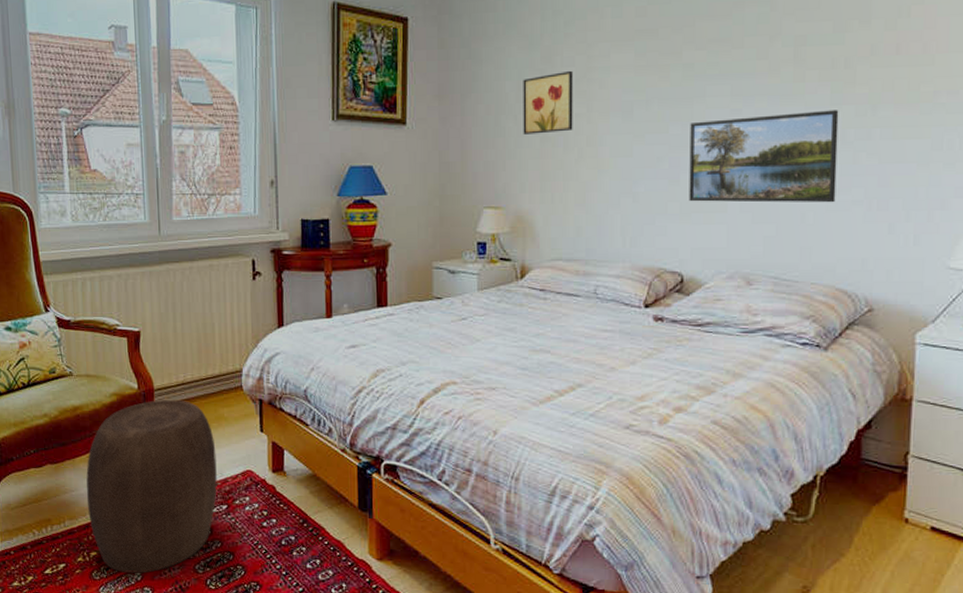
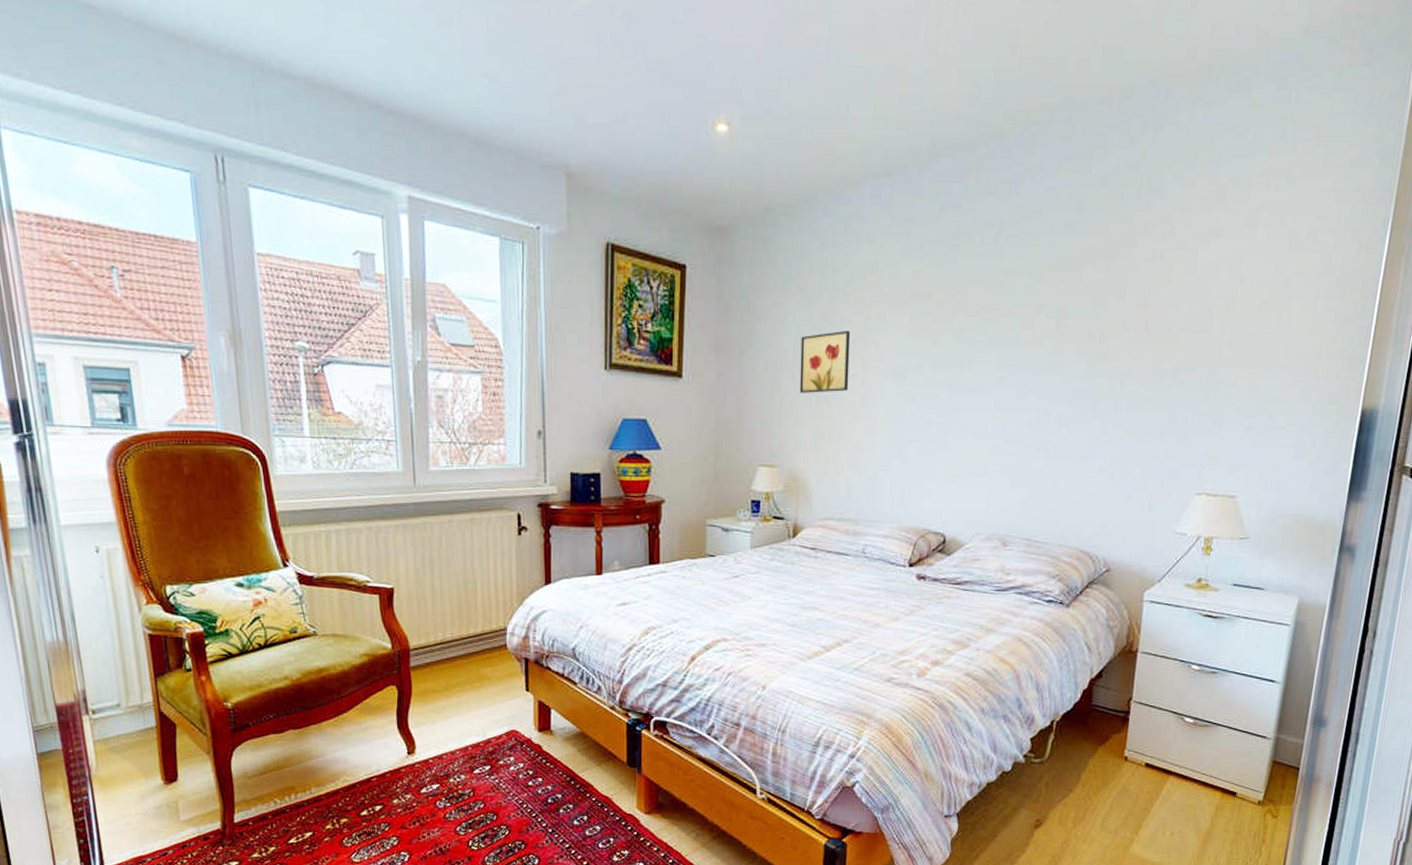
stool: present [86,400,217,573] -> none [334,660,480,838]
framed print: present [689,110,839,203] -> none [954,382,1092,470]

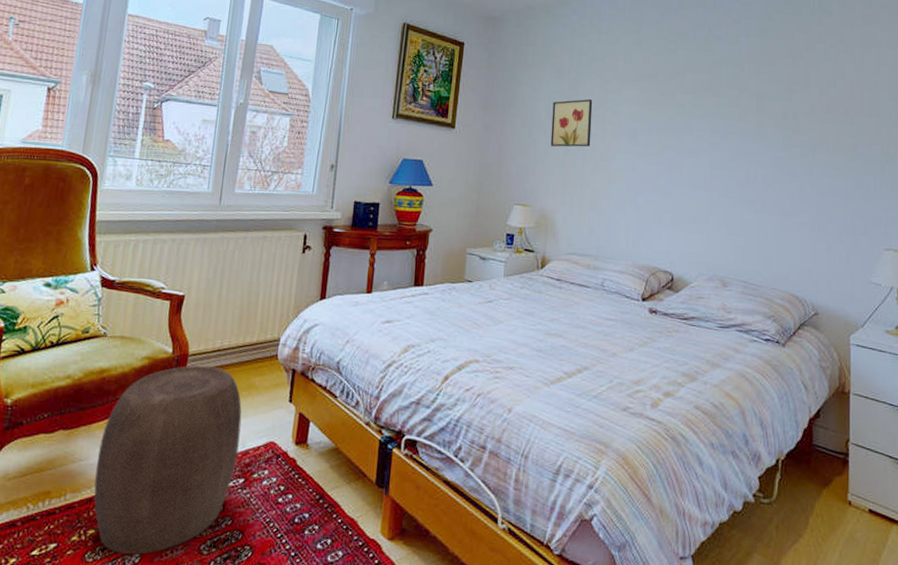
stool: none [334,660,480,838] -> present [94,365,242,555]

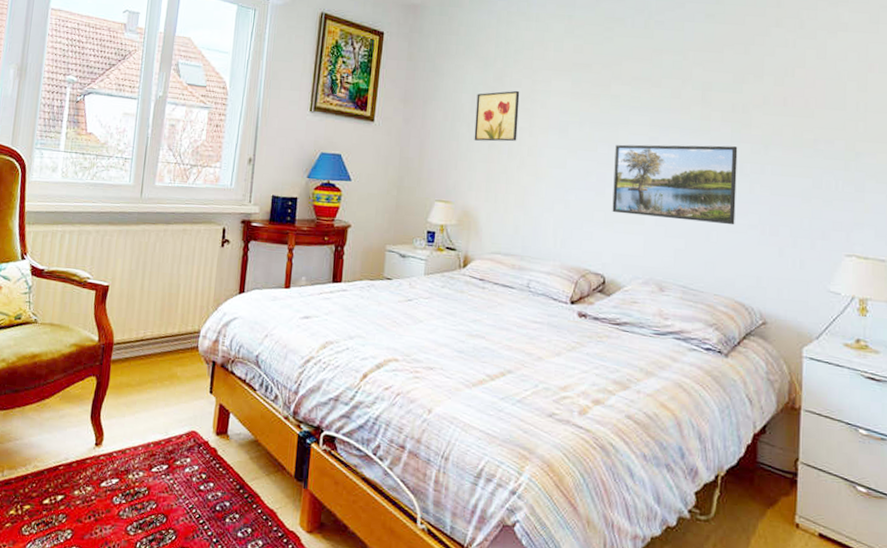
stool: present [94,365,242,555] -> none [28,354,165,532]
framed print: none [679,149,789,224] -> present [612,144,738,225]

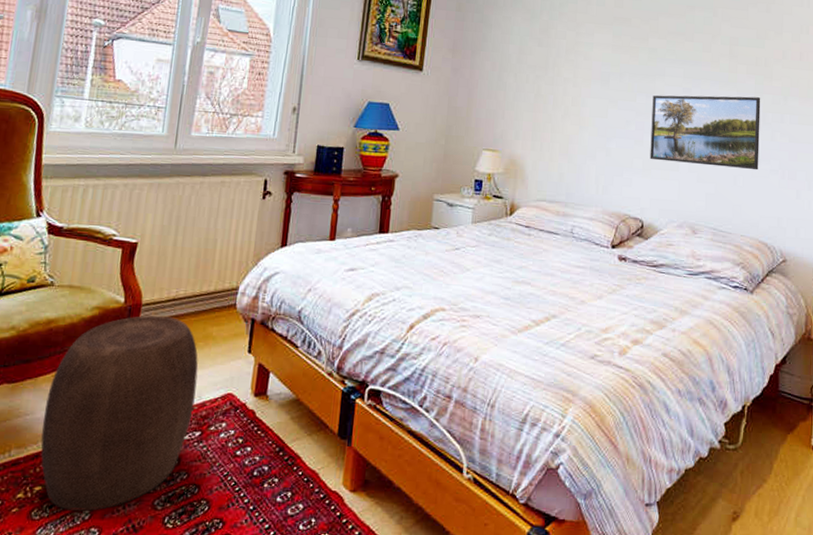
stool: none [28,354,165,532] -> present [40,315,198,511]
wall art: present [474,90,520,142] -> none [520,42,565,92]

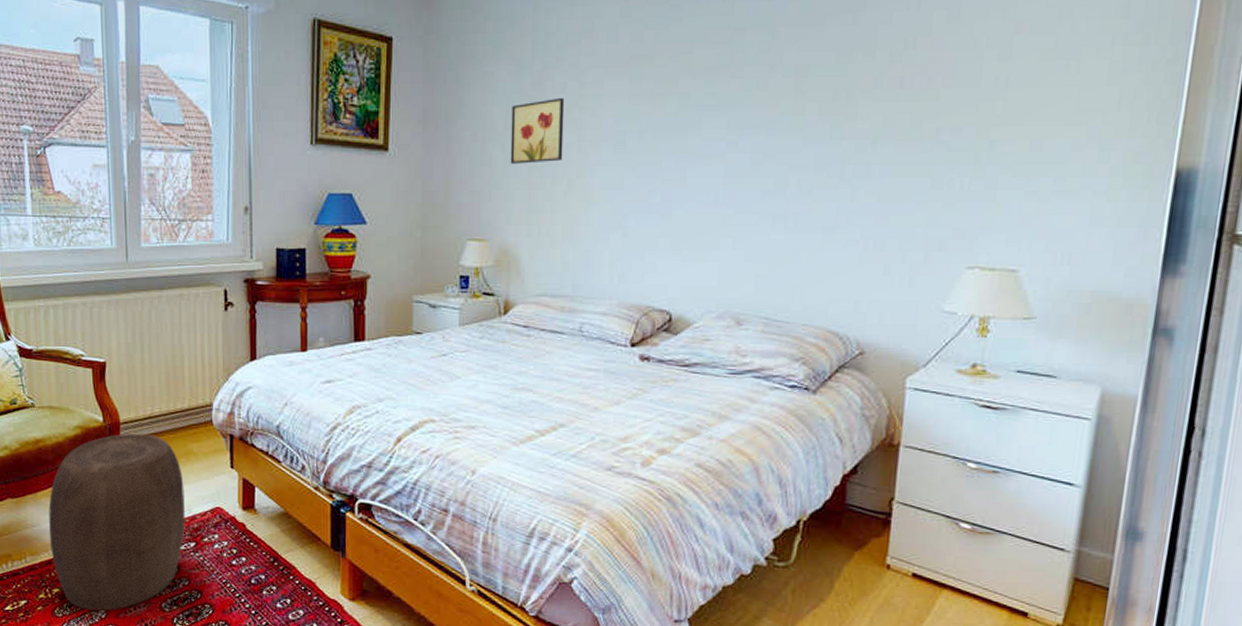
wall art: none [520,42,565,92] -> present [510,97,565,164]
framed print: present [650,95,761,171] -> none [680,145,839,242]

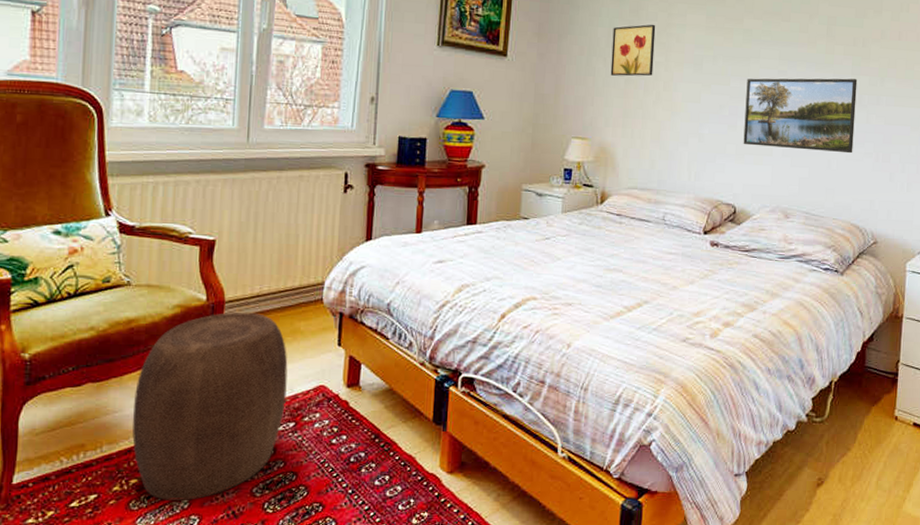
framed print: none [680,145,839,242] -> present [743,78,858,154]

